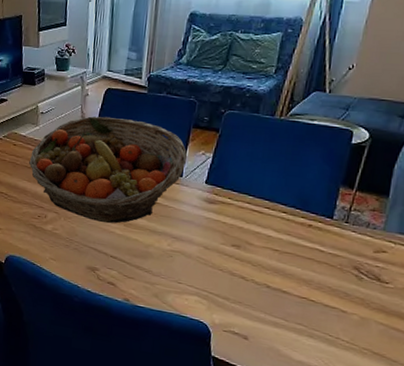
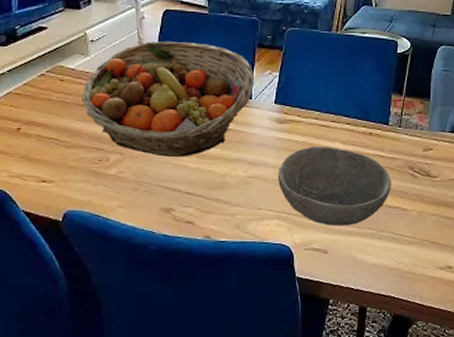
bowl: none [201,230,331,317] -> present [277,147,391,226]

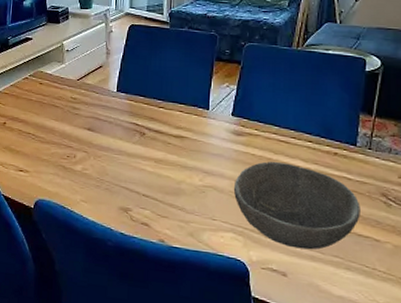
fruit basket: present [81,40,255,157] -> none [56,52,213,160]

